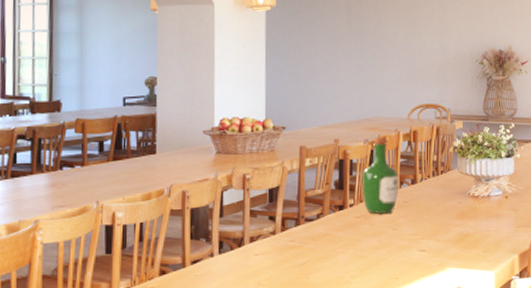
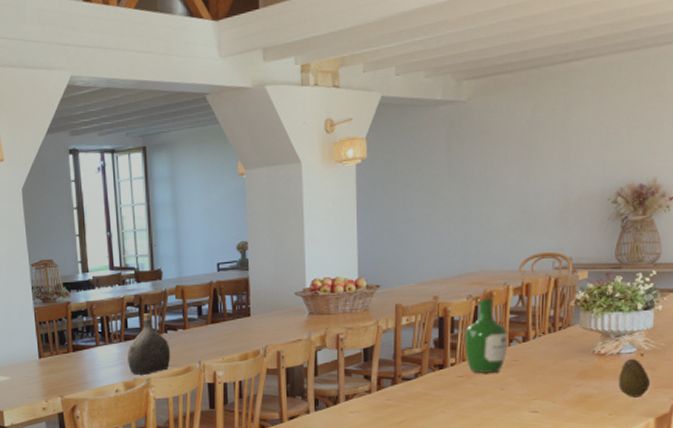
water jug: none [13,148,65,216] -> present [127,313,171,375]
fruit: none [489,200,513,236] -> present [618,358,650,398]

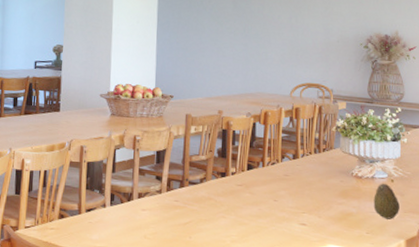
wine bottle: present [464,291,507,373] -> none [243,111,280,185]

